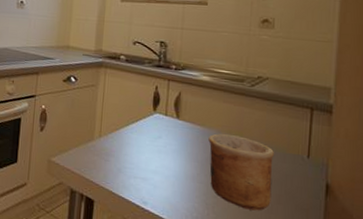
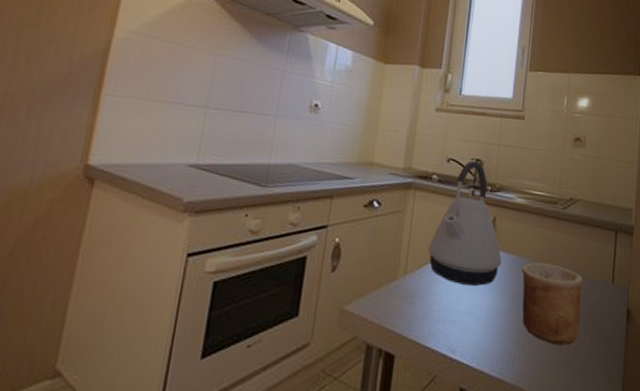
kettle: none [119,43,188,151] -> present [428,160,502,286]

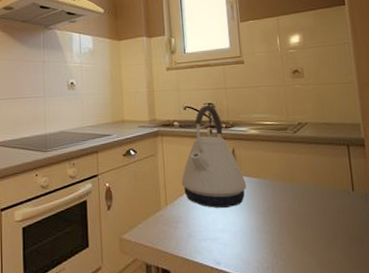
cup: present [522,262,583,346] -> none [265,181,330,251]

